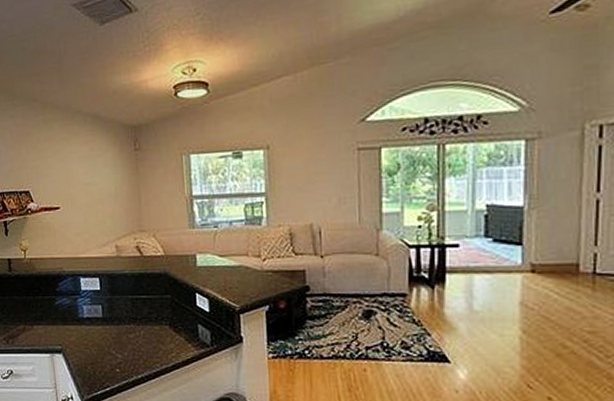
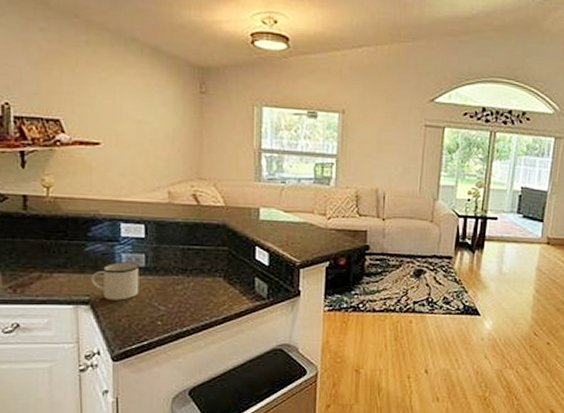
mug: none [61,312,99,349] -> present [91,261,140,301]

